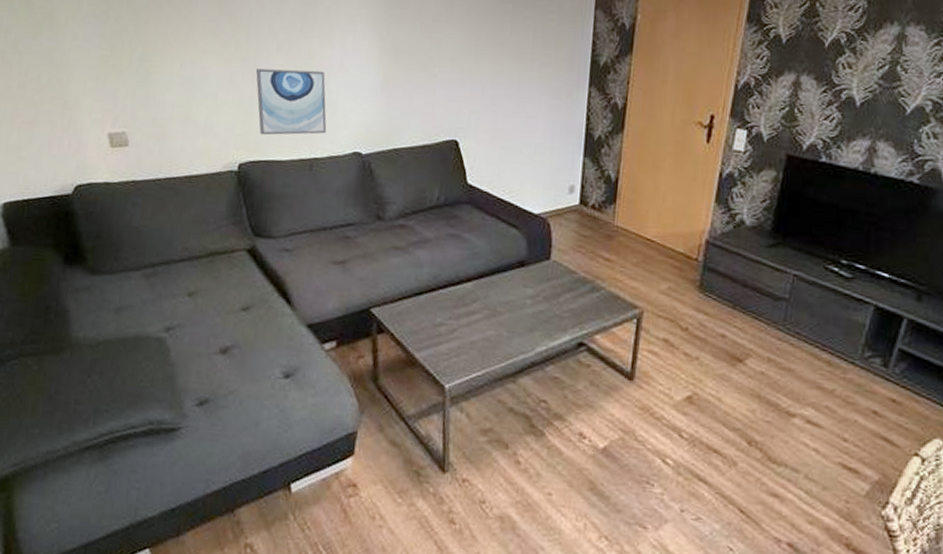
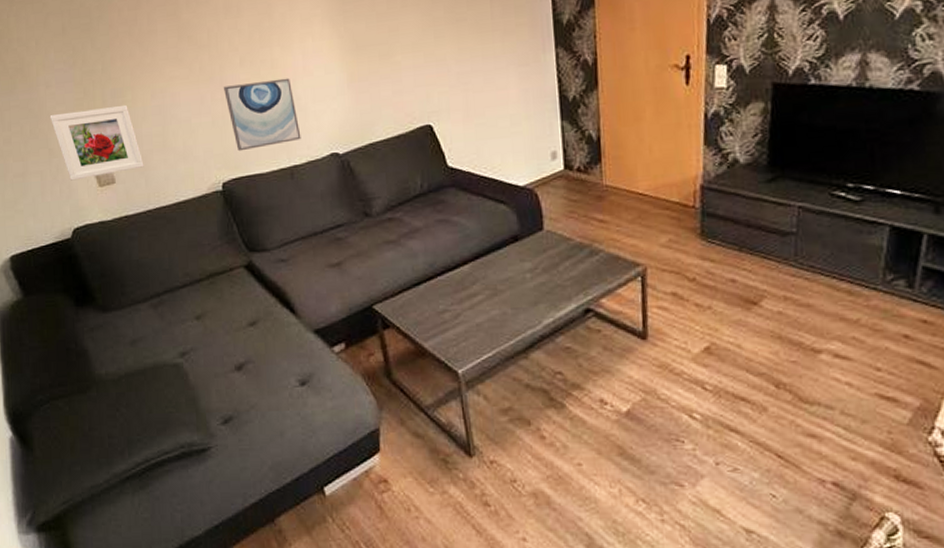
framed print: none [70,66,162,137] -> present [49,104,144,181]

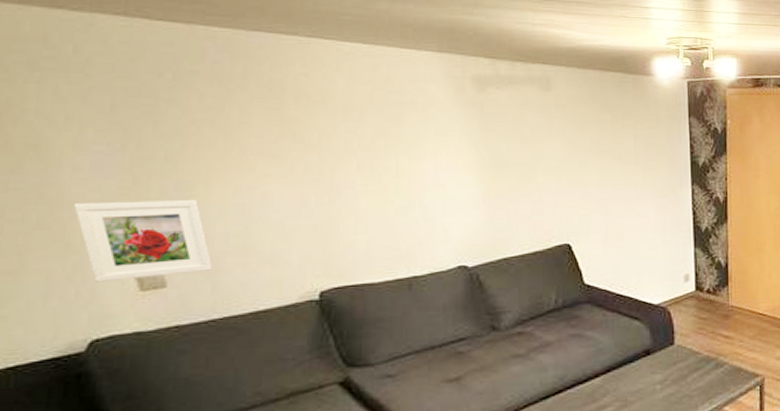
wall art: present [224,78,301,152] -> none [333,187,425,259]

